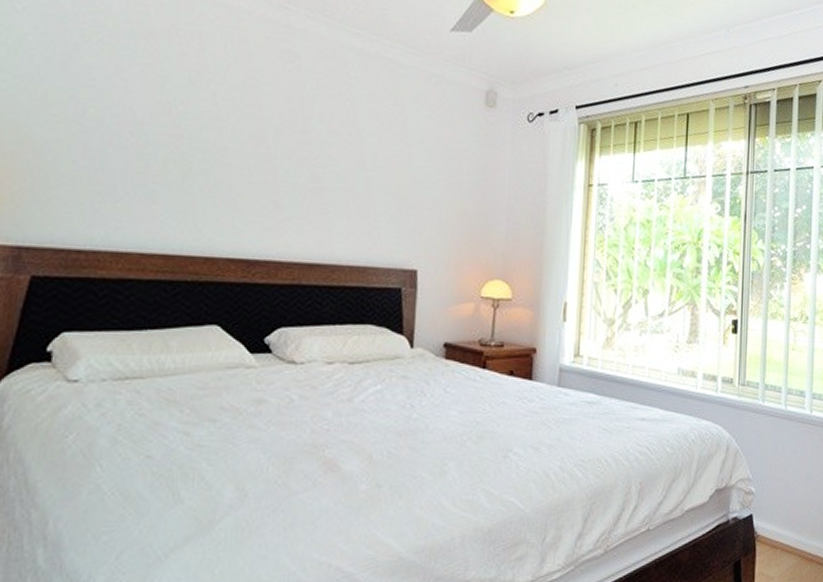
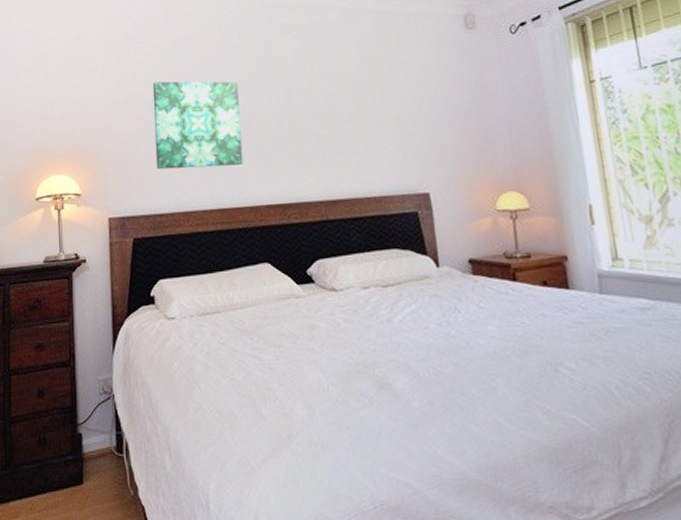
wall art: none [80,79,213,207] -> present [152,81,243,170]

